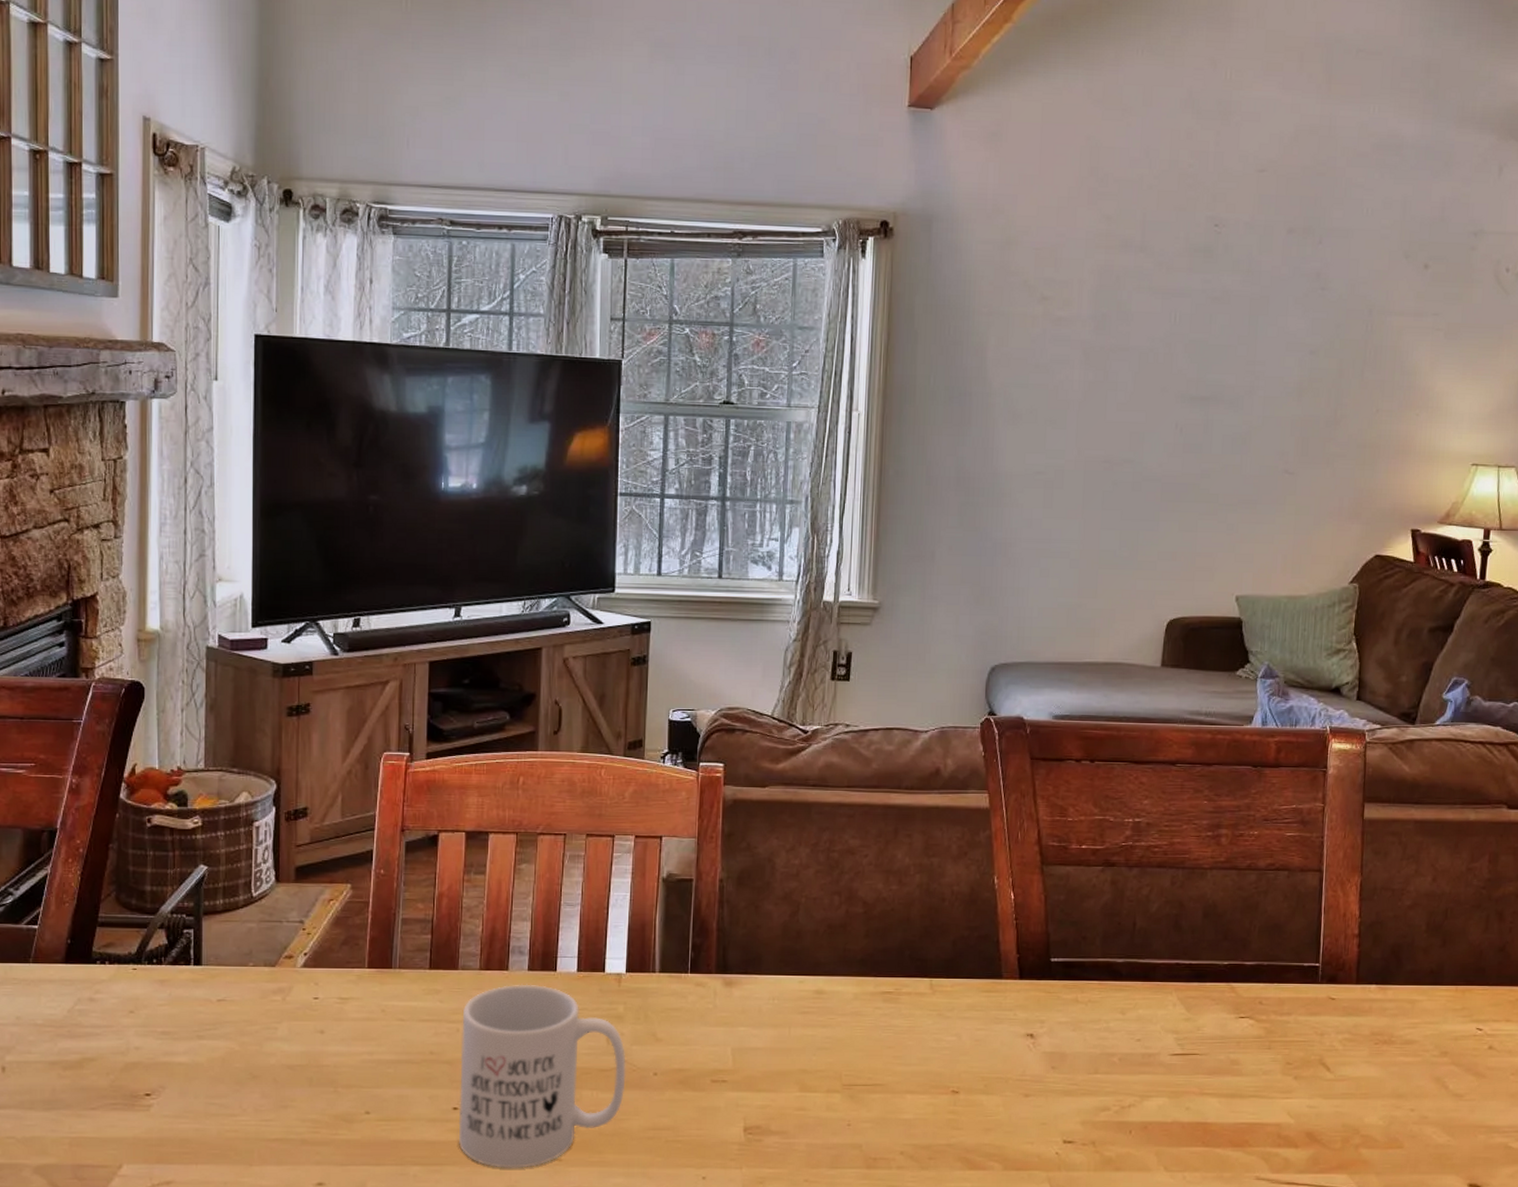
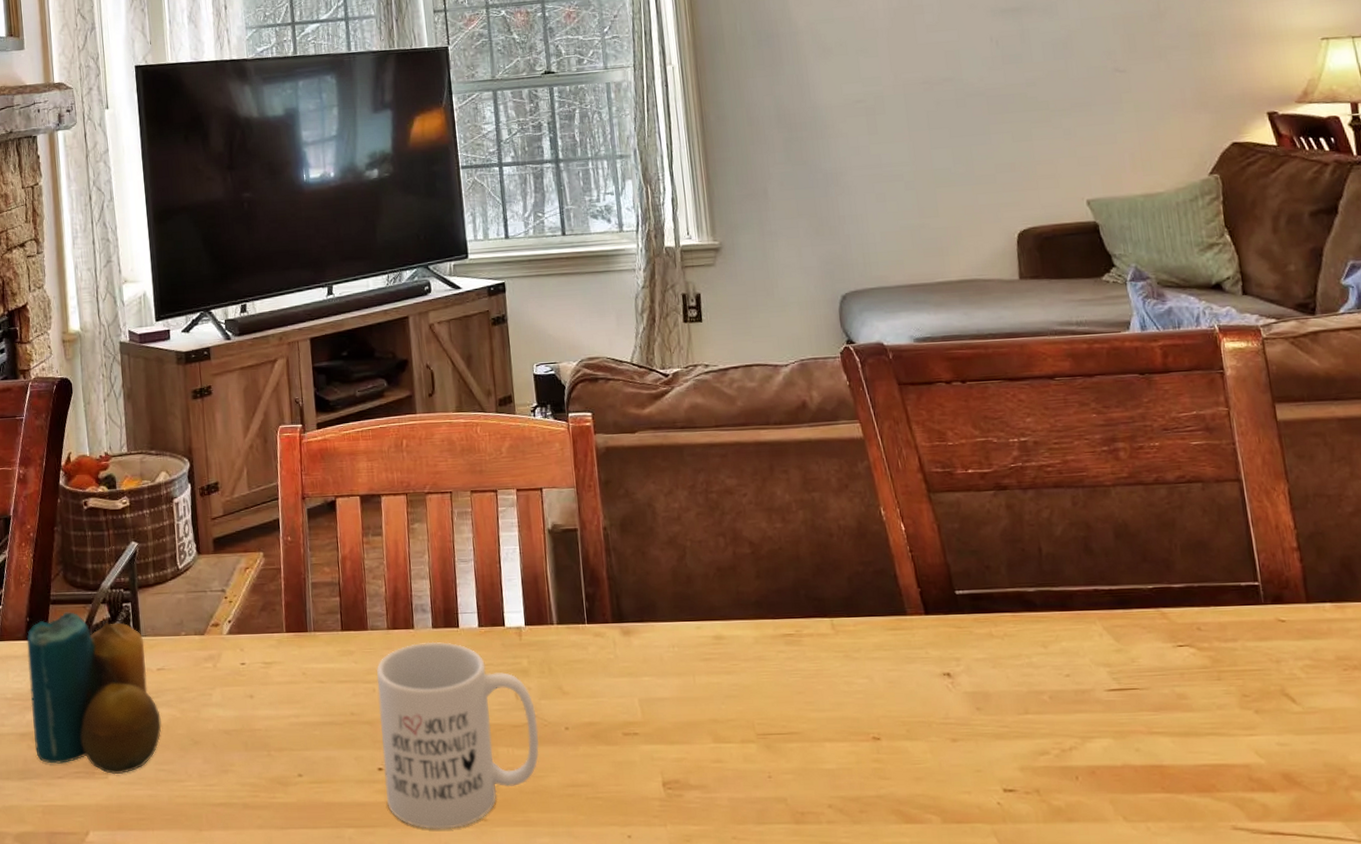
candle: none [65,936,217,1108] -> present [26,612,162,775]

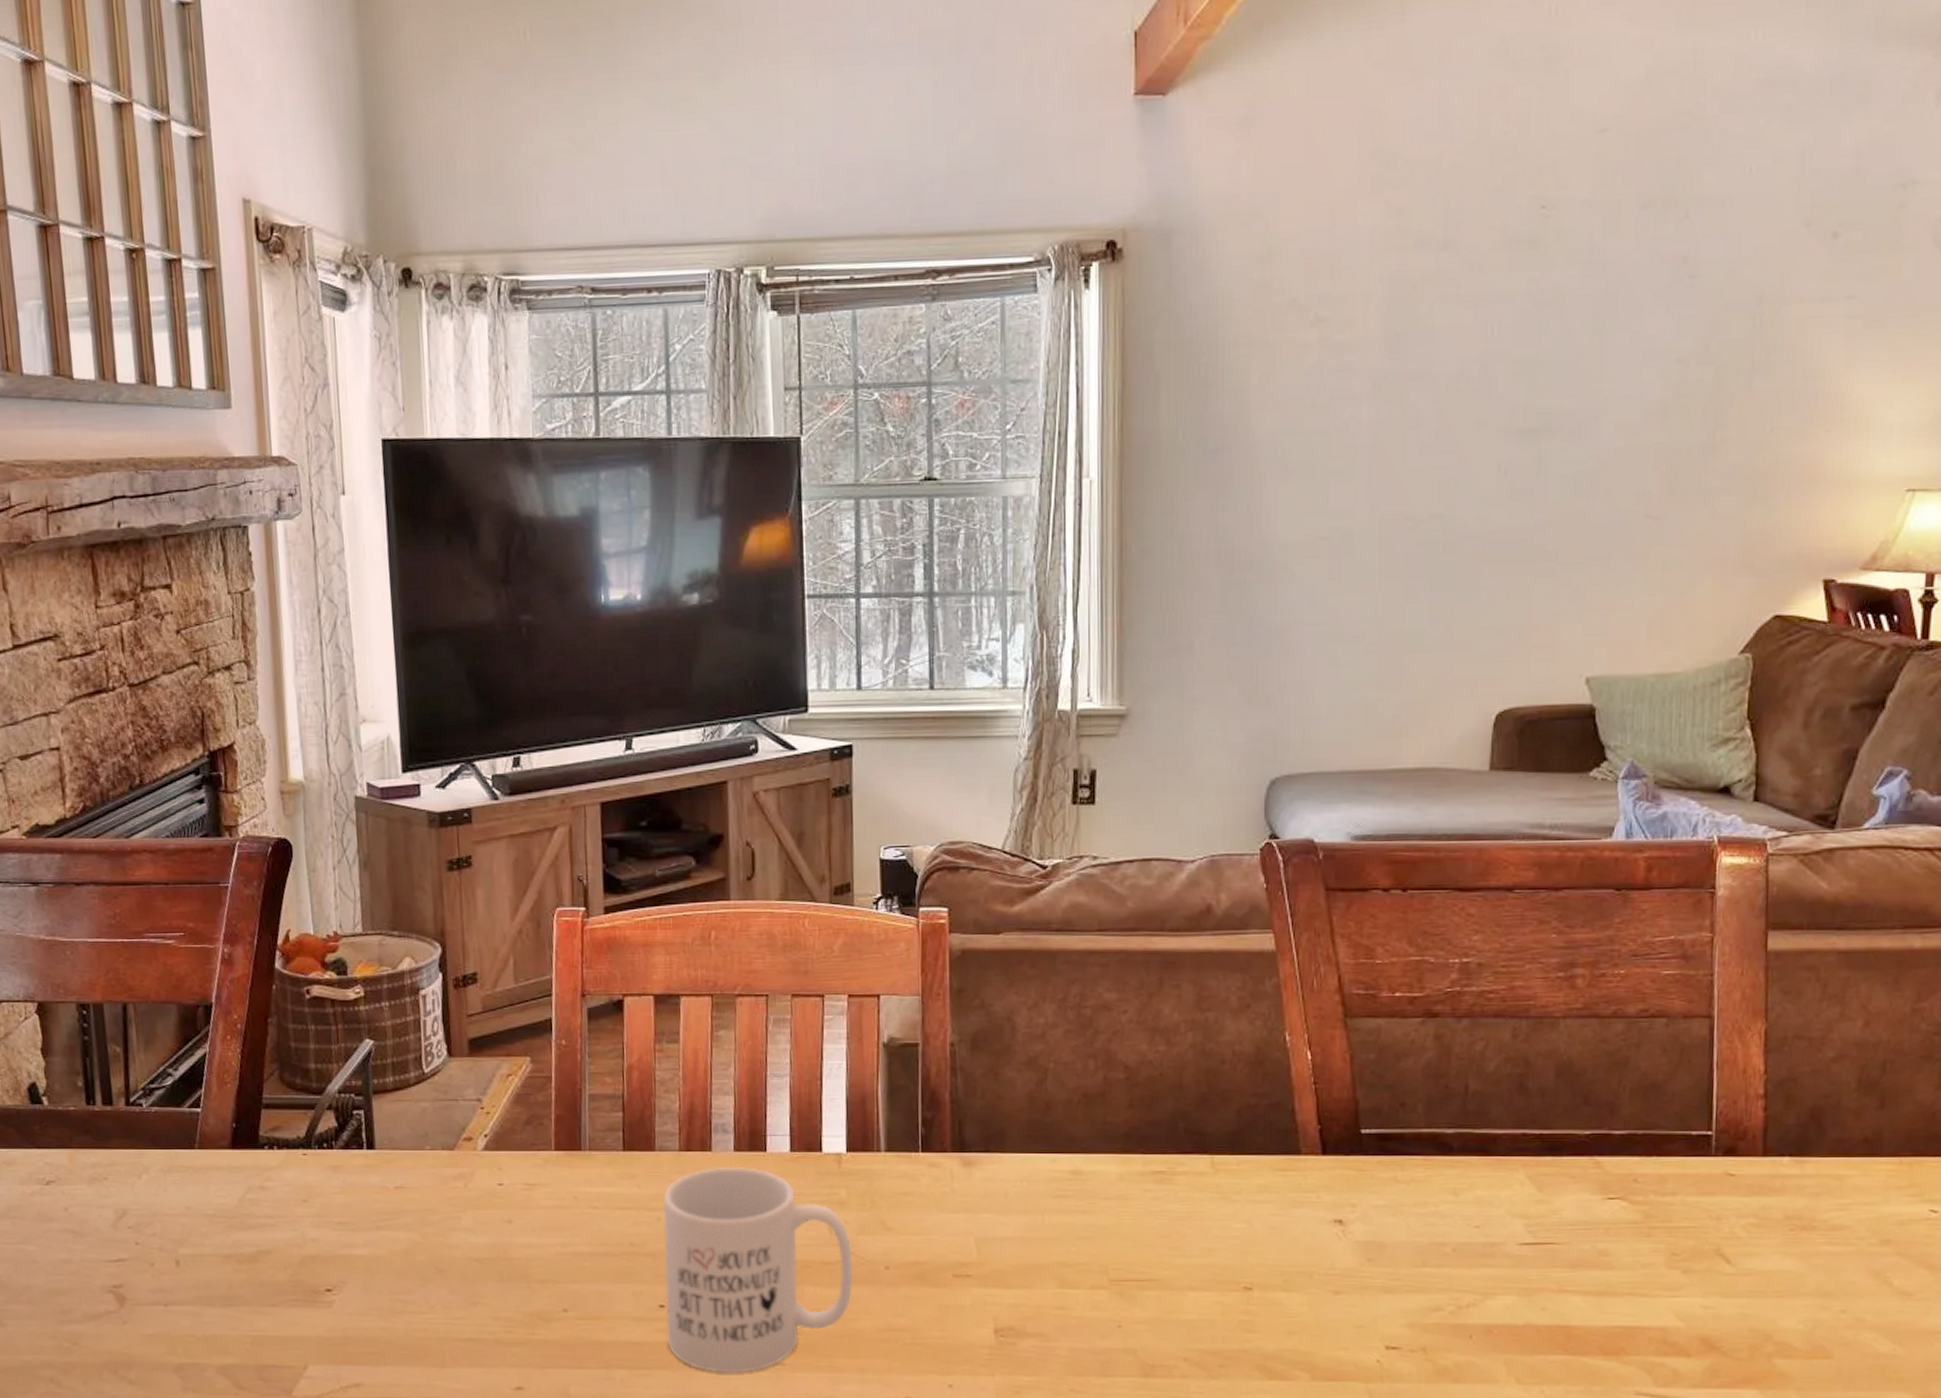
candle: present [26,612,162,775] -> none [232,1118,399,1304]

